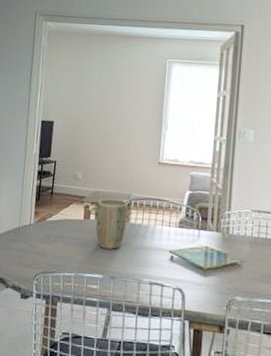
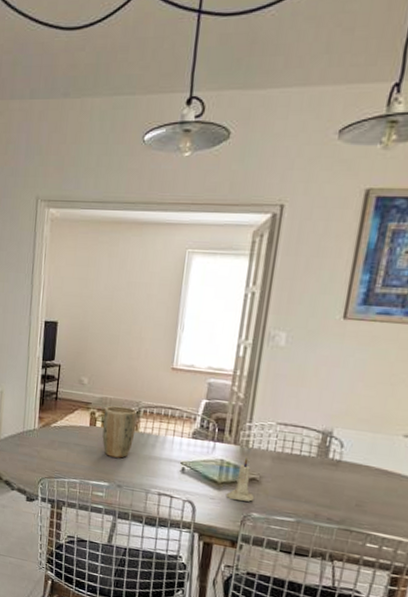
candle: none [212,244,238,286] -> present [226,458,255,502]

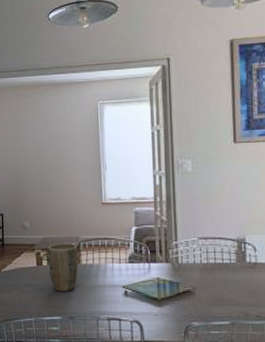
candle: present [226,458,255,502] -> none [167,273,192,314]

